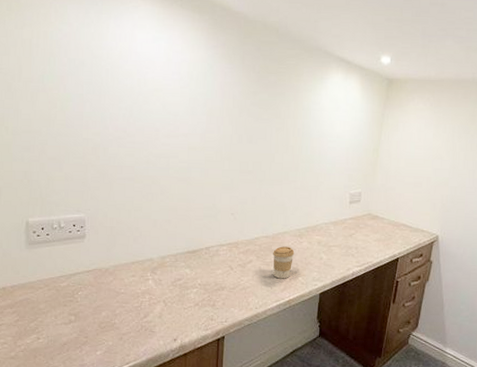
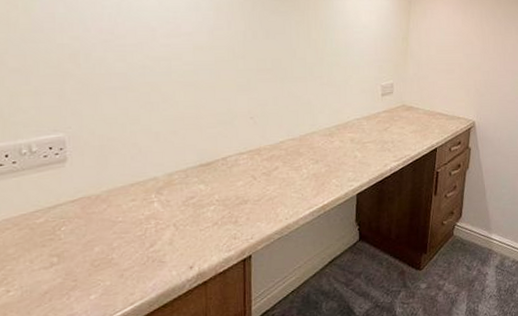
coffee cup: present [273,246,295,279] -> none [301,148,326,184]

